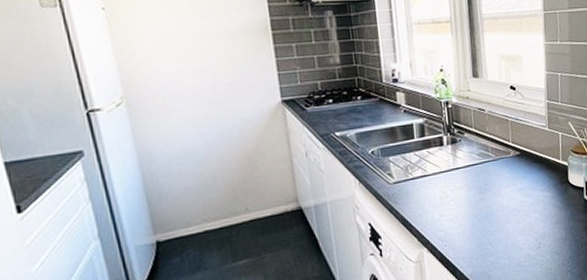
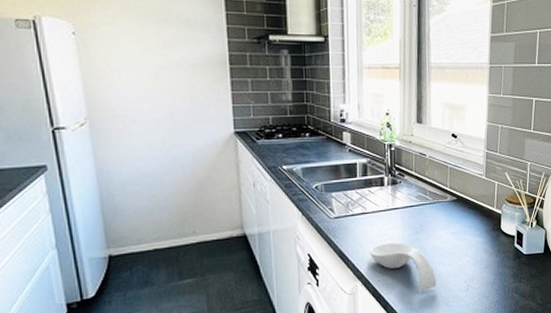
spoon rest: none [433,203,507,253] -> present [370,242,437,291]

